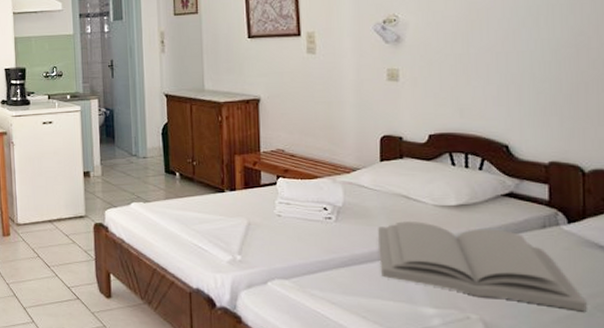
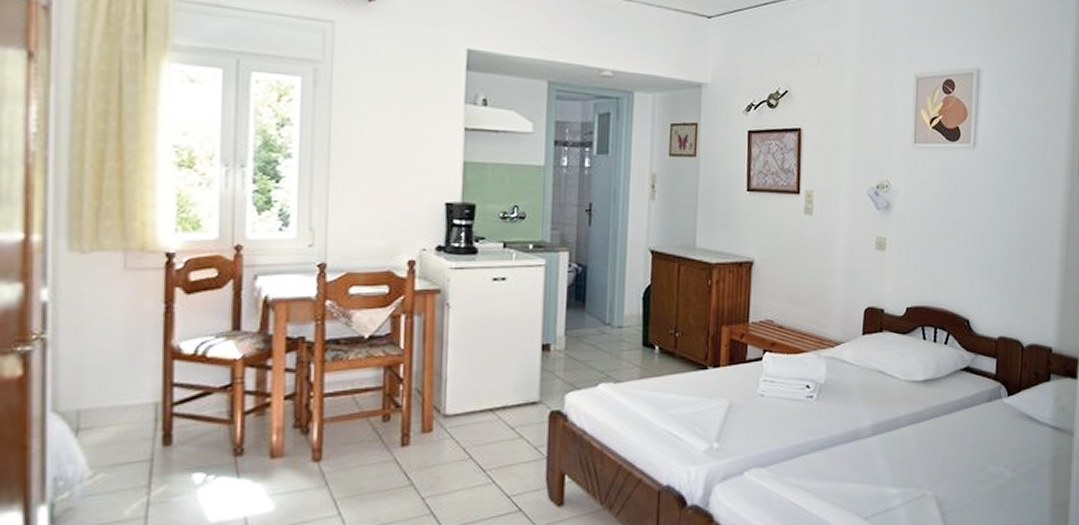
towel: present [377,221,587,312] -> none [853,398,1016,481]

